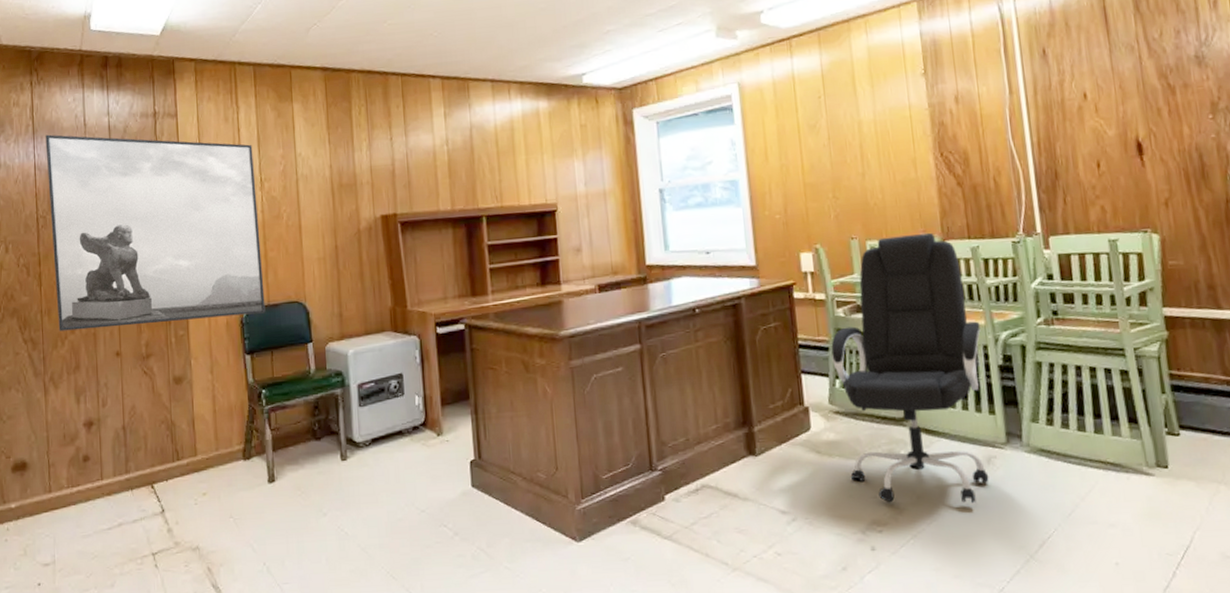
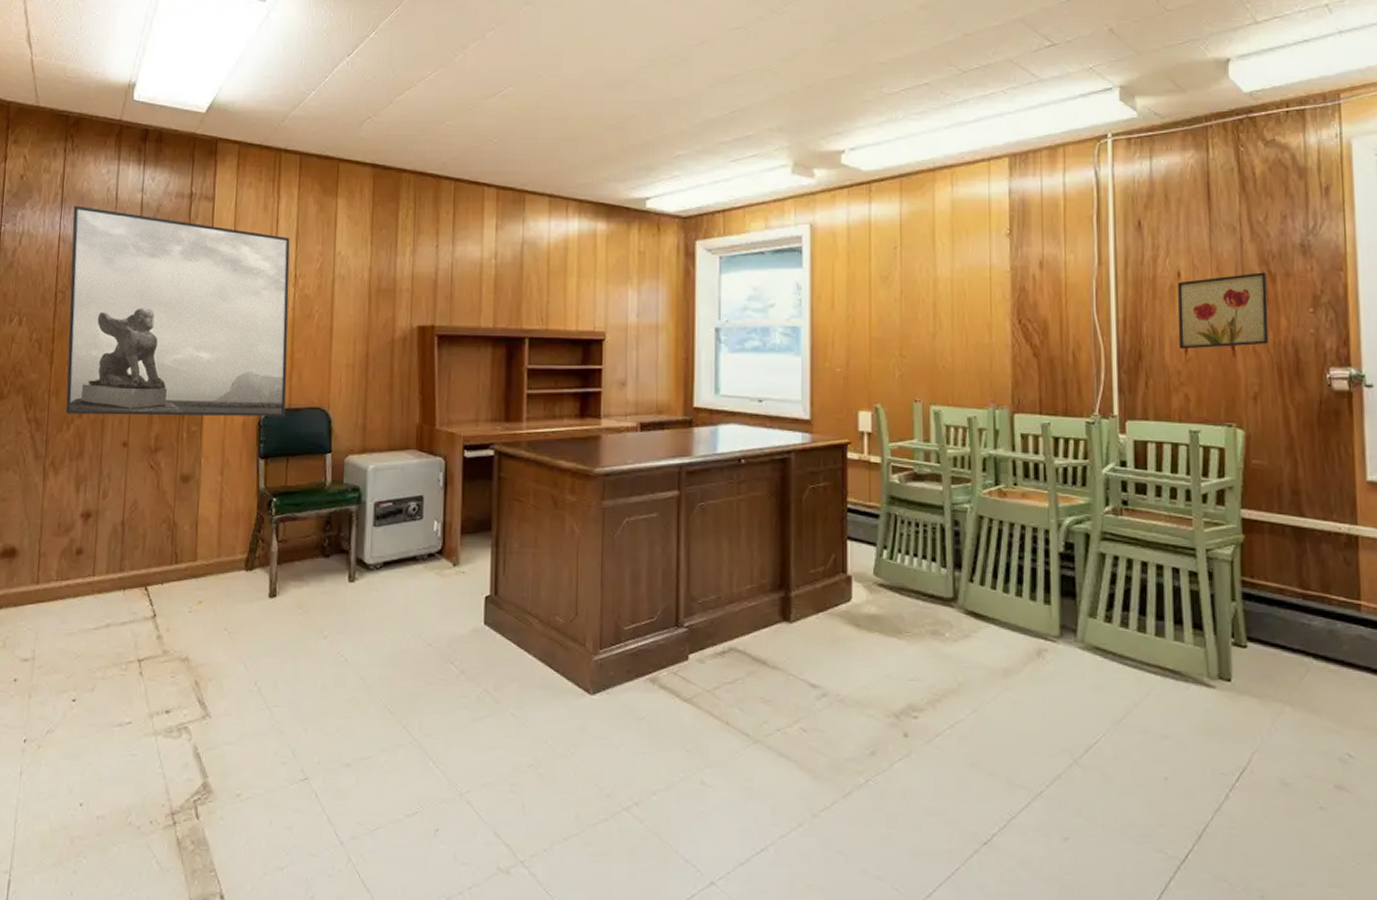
office chair: present [831,233,989,504] -> none [882,404,1043,698]
wall art: none [1085,85,1174,165] -> present [1178,272,1269,349]

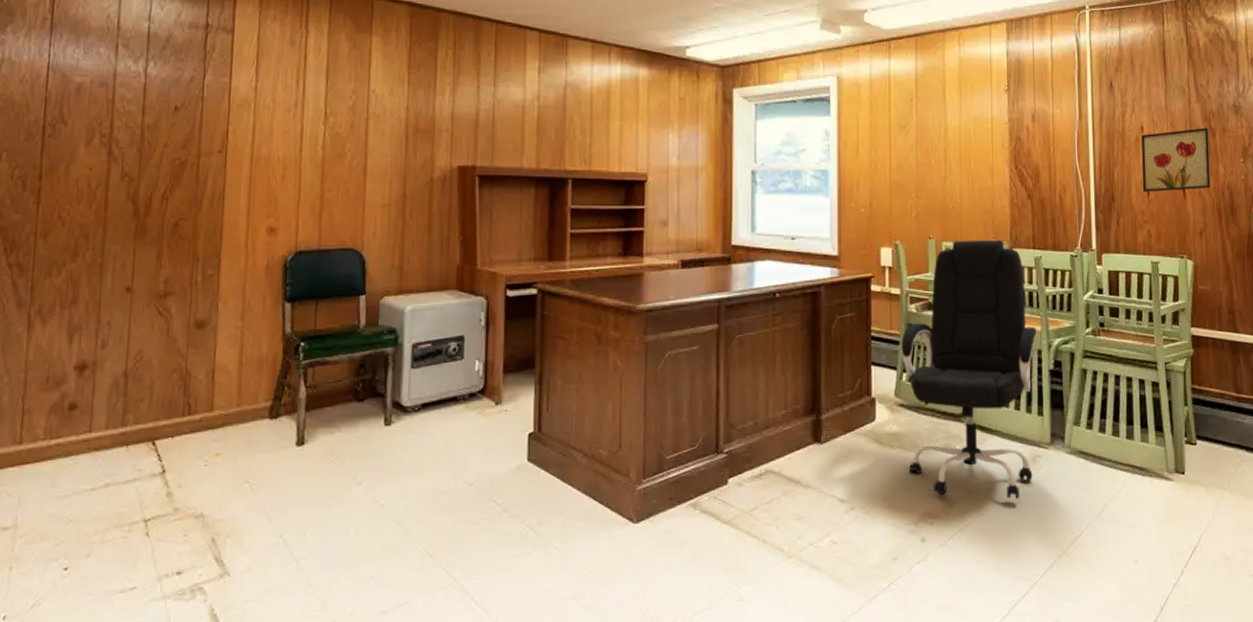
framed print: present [65,205,290,417] -> none [55,32,320,259]
office chair: none [882,404,1043,698] -> present [901,240,1037,500]

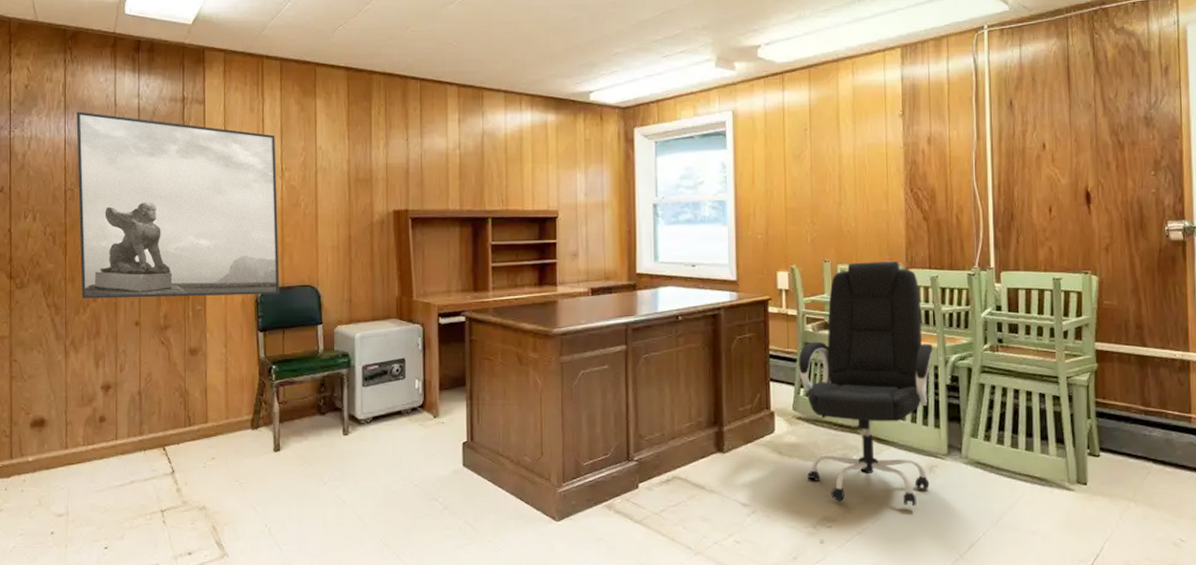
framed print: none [55,32,320,259] -> present [76,111,280,299]
wall art: present [1141,128,1211,192] -> none [1043,142,1118,210]

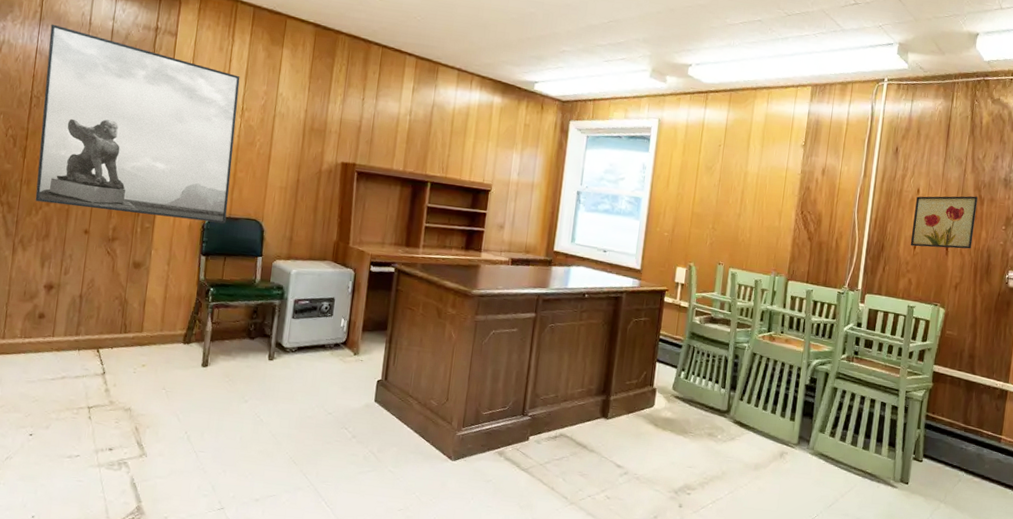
office chair: present [799,262,933,507] -> none [676,268,799,485]
wall art: none [1043,142,1118,210] -> present [910,196,978,249]

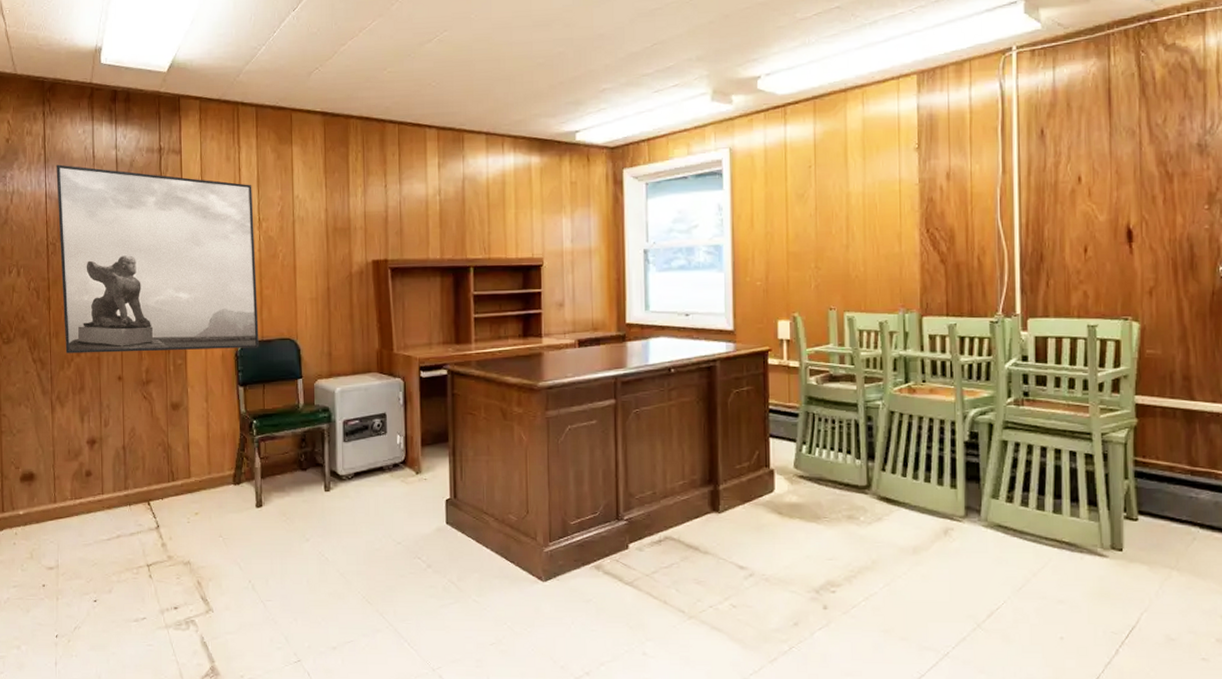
wall art: present [910,196,978,249] -> none [1078,173,1165,250]

